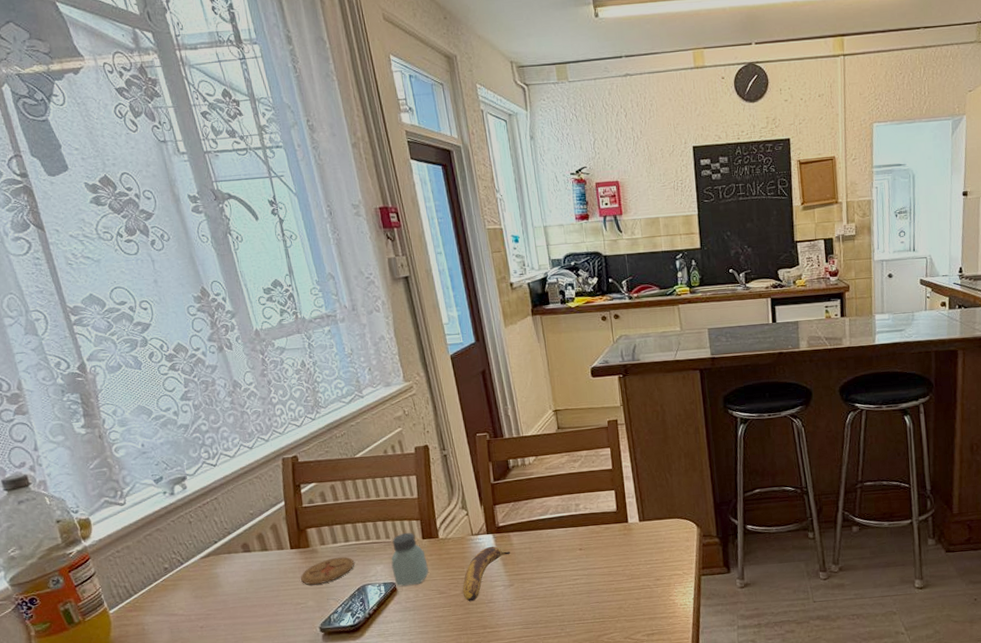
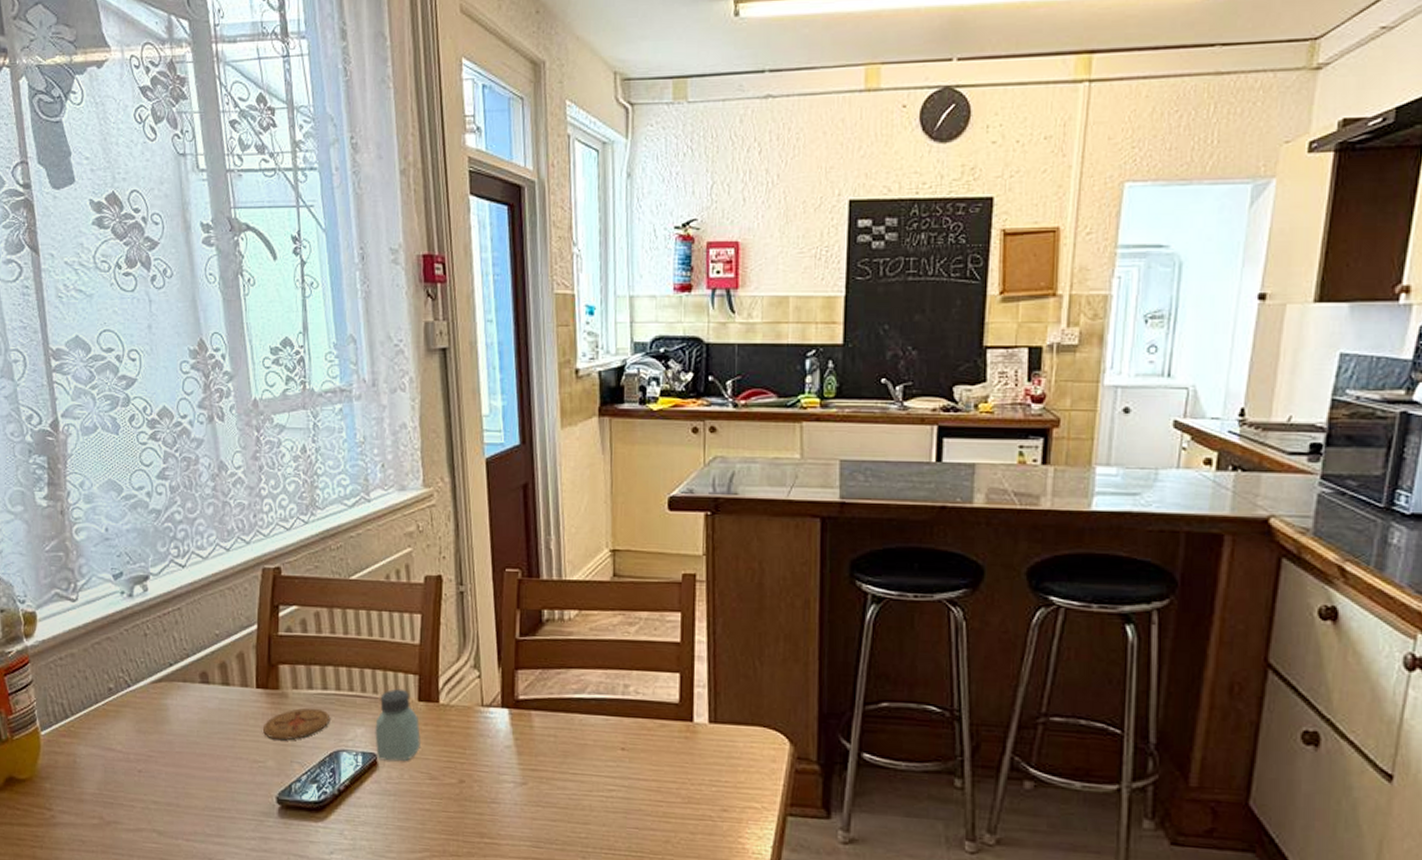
banana: present [462,546,511,602] -> none [460,725,530,797]

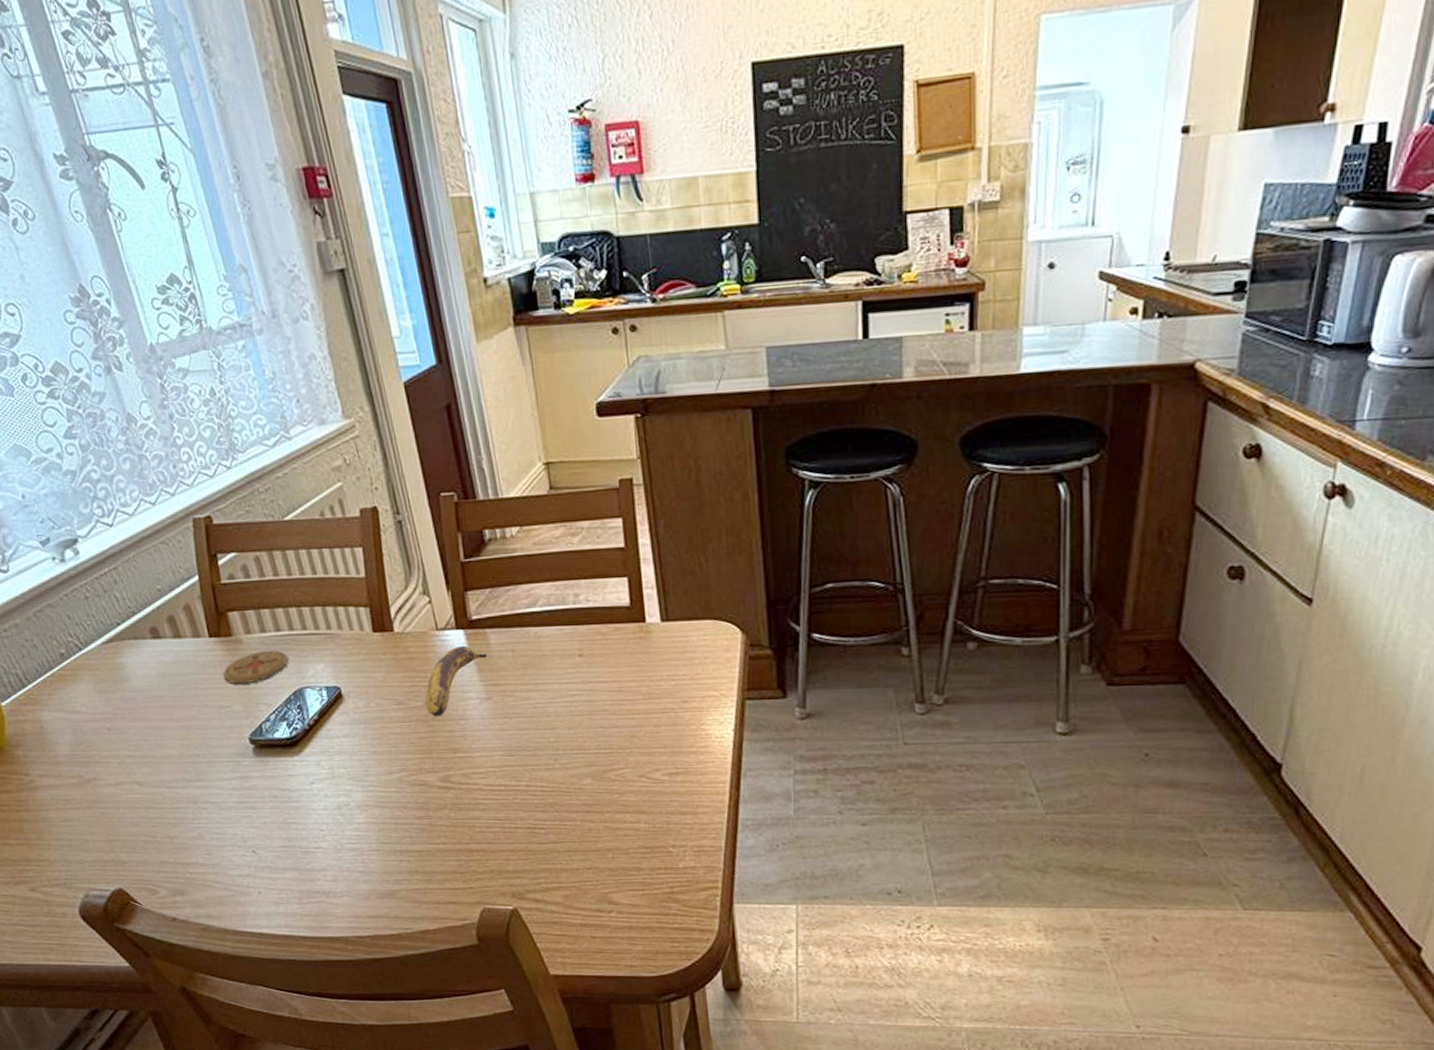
saltshaker: present [375,688,421,761] -> none [334,622,382,693]
banana: none [460,725,530,797] -> present [425,645,488,717]

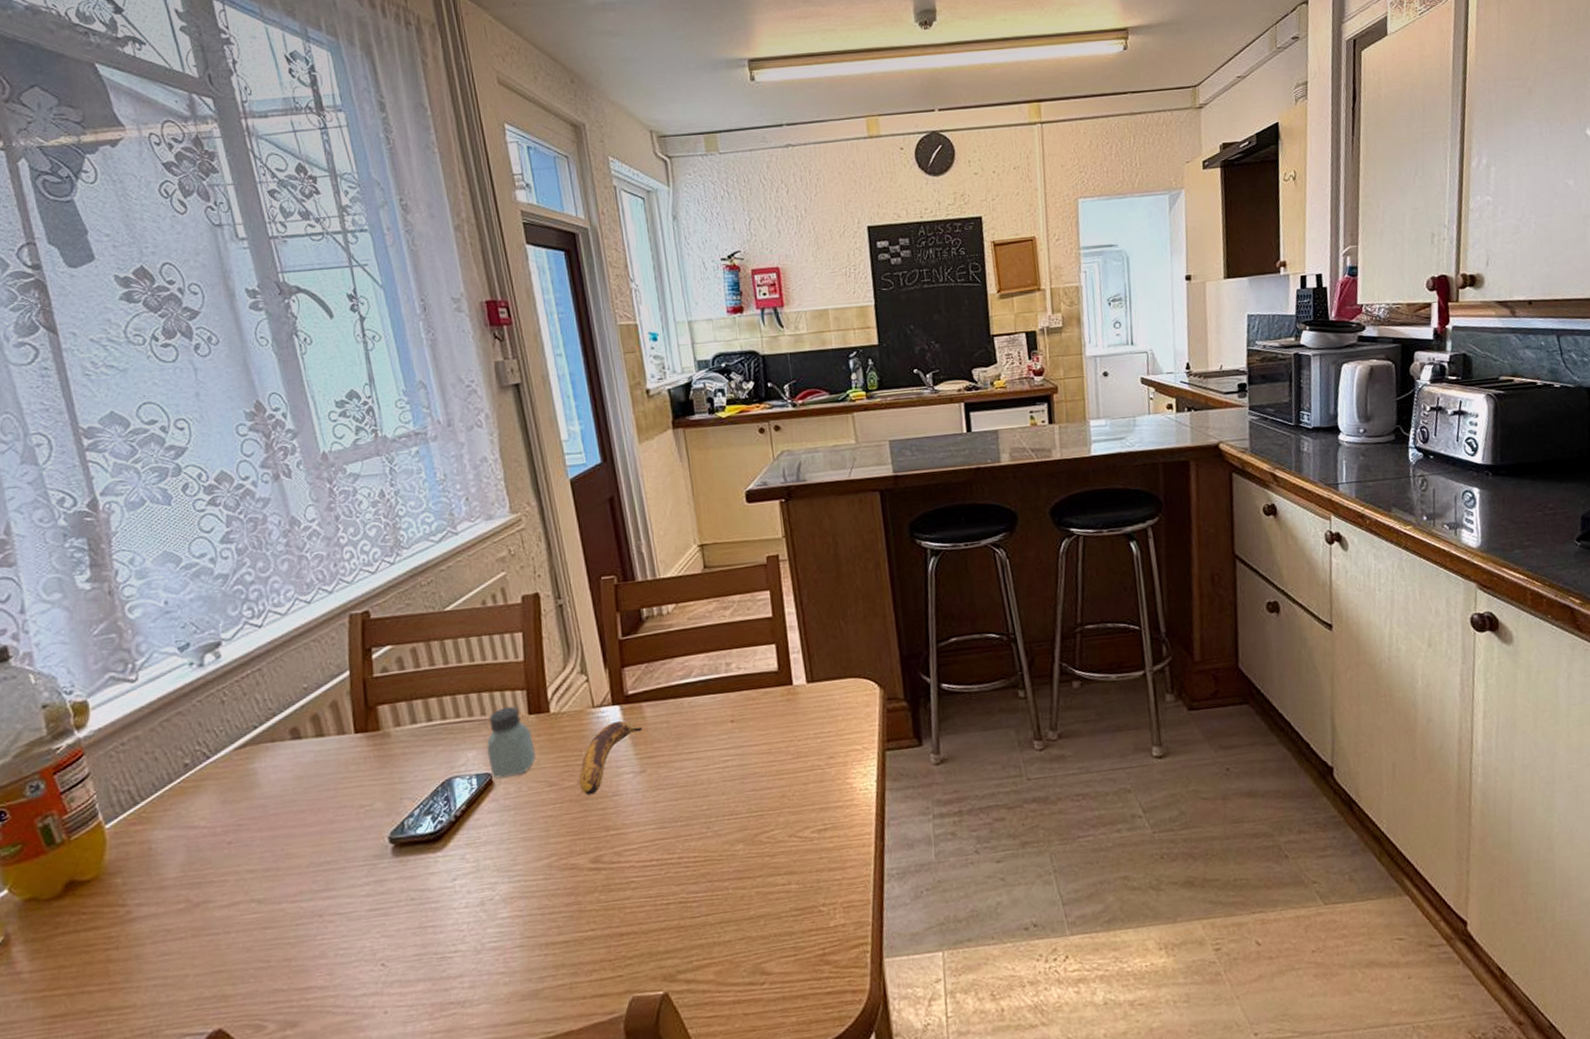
coaster: present [223,650,288,684] -> none [367,741,438,780]
saltshaker: none [334,622,382,693] -> present [486,706,536,779]

